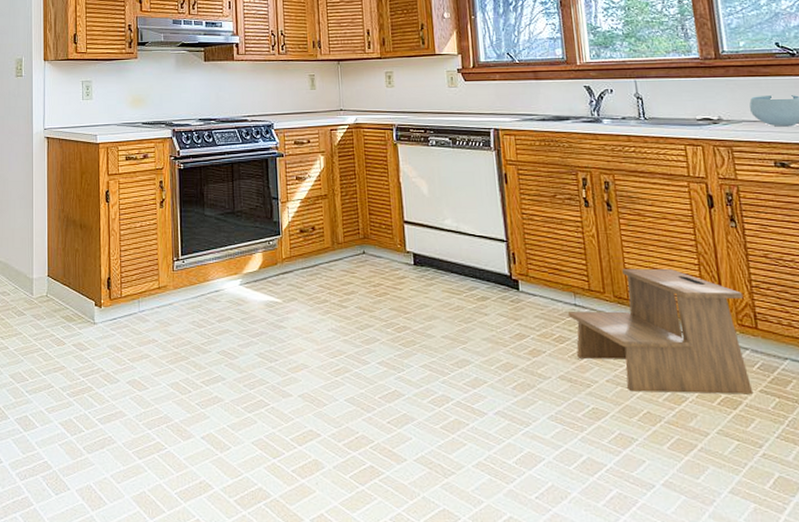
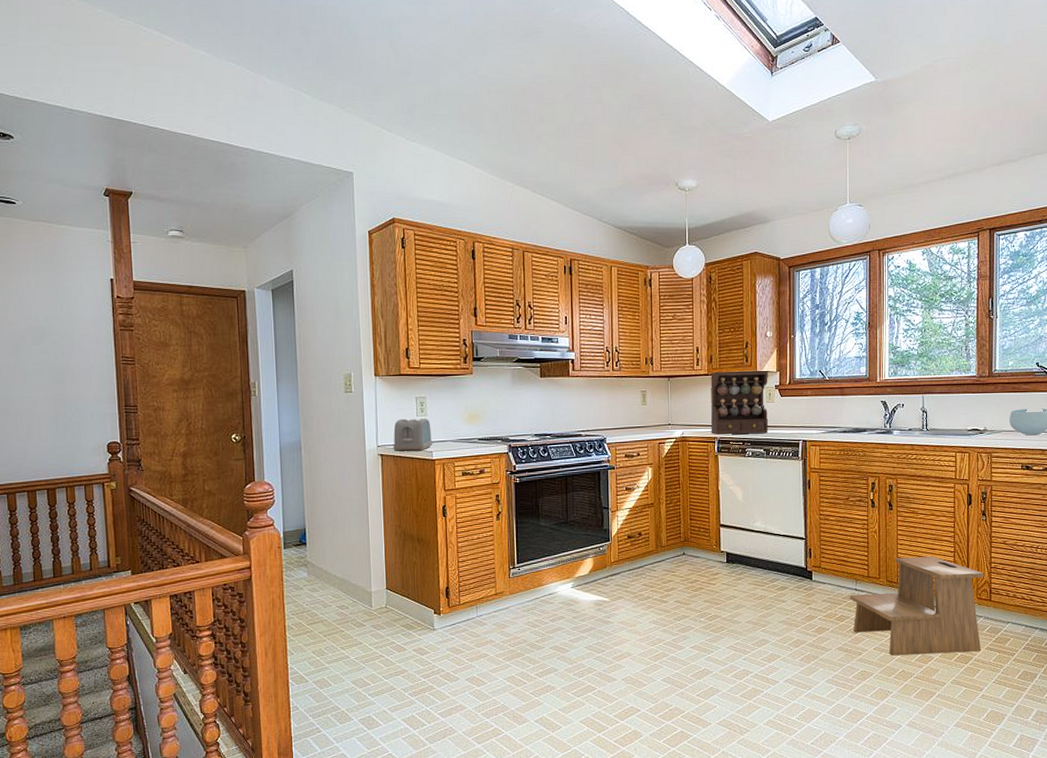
toaster: none [59,102,98,134] -> present [393,418,433,451]
spice rack: none [384,54,453,122] -> present [710,371,768,435]

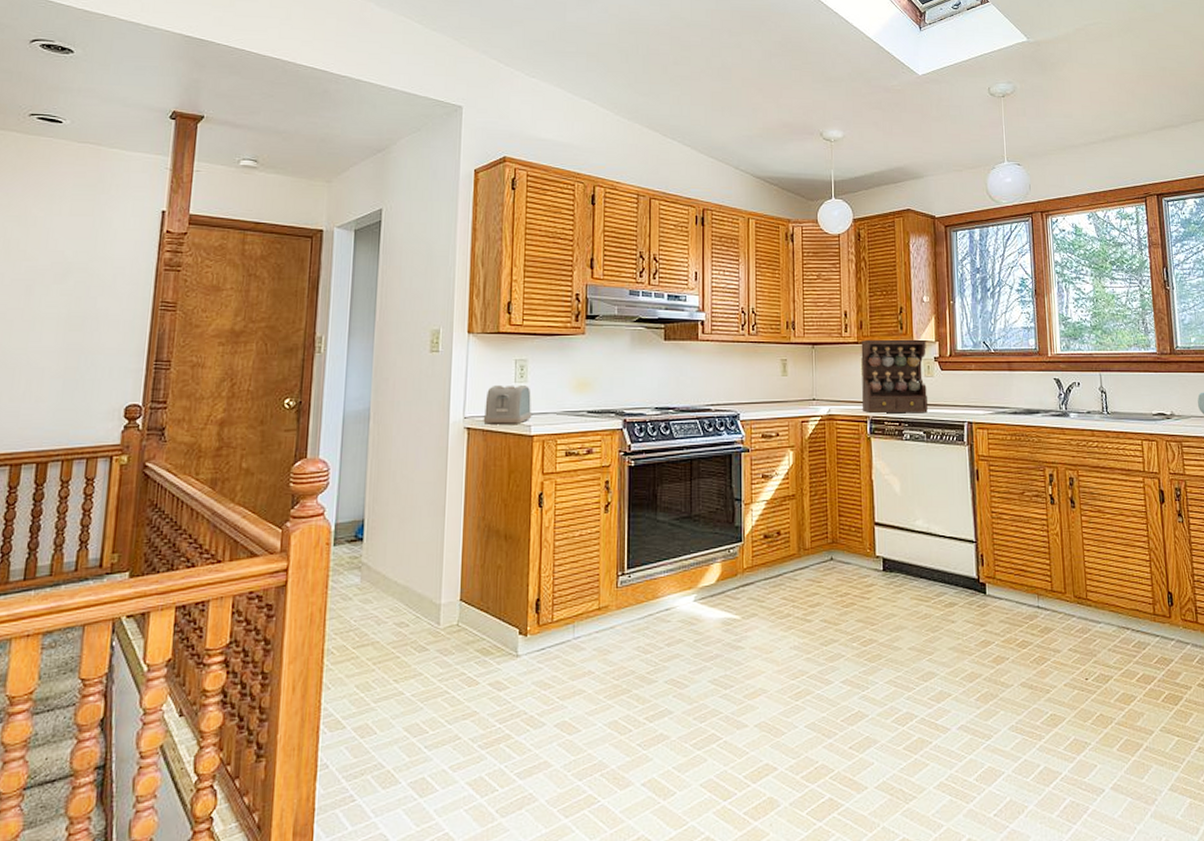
step stool: present [849,556,984,656] -> none [1031,566,1193,695]

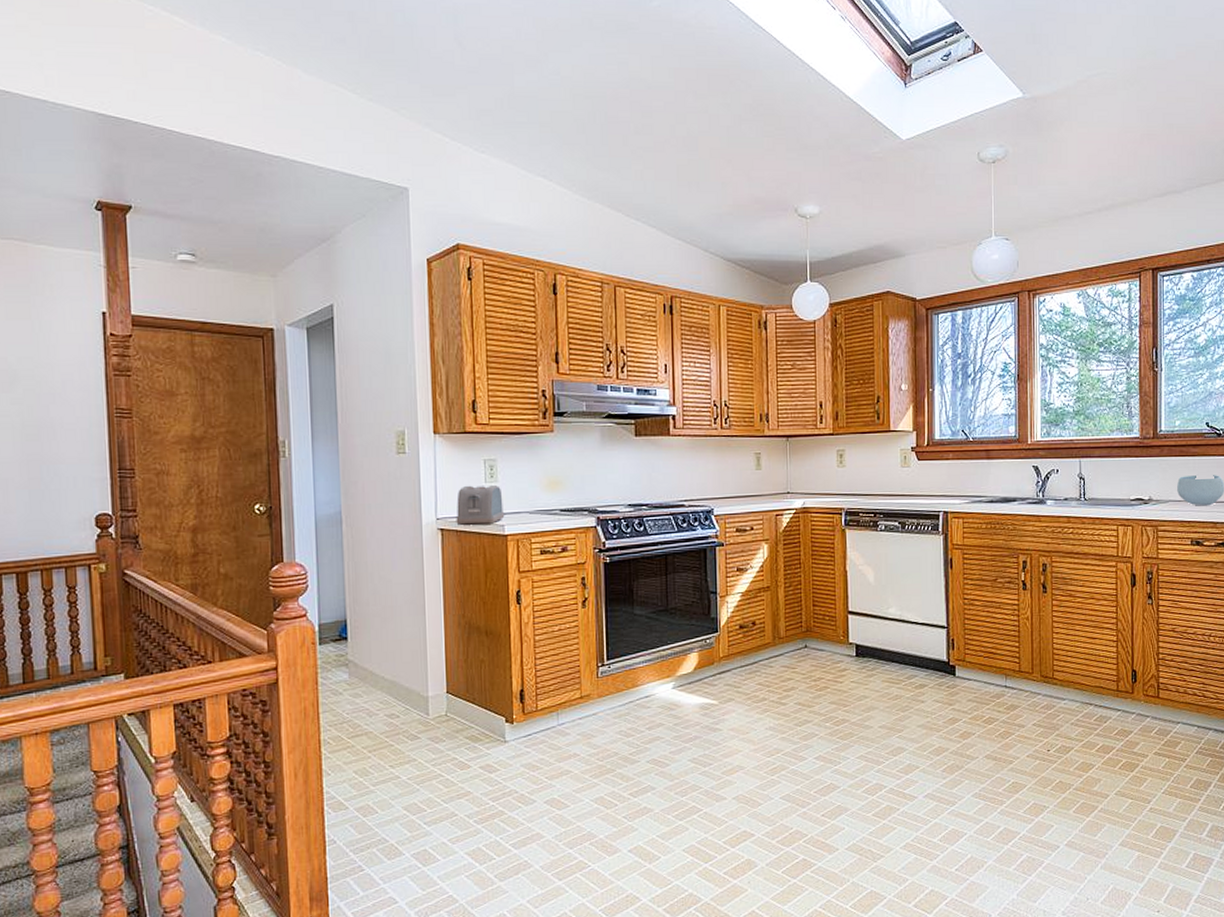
spice rack: present [861,340,928,414] -> none [836,430,903,506]

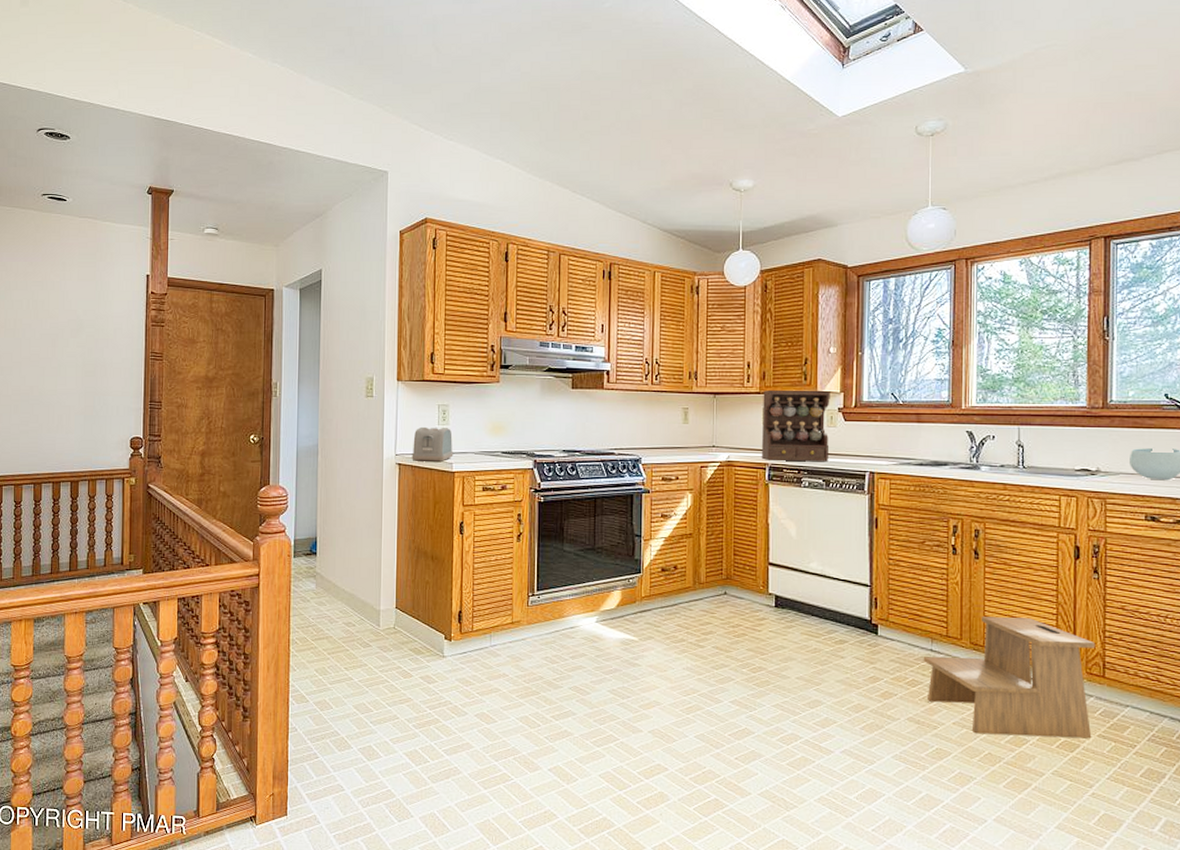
spice rack: none [836,430,903,506] -> present [761,391,830,462]
step stool: none [998,647,1151,764] -> present [923,617,1096,739]

